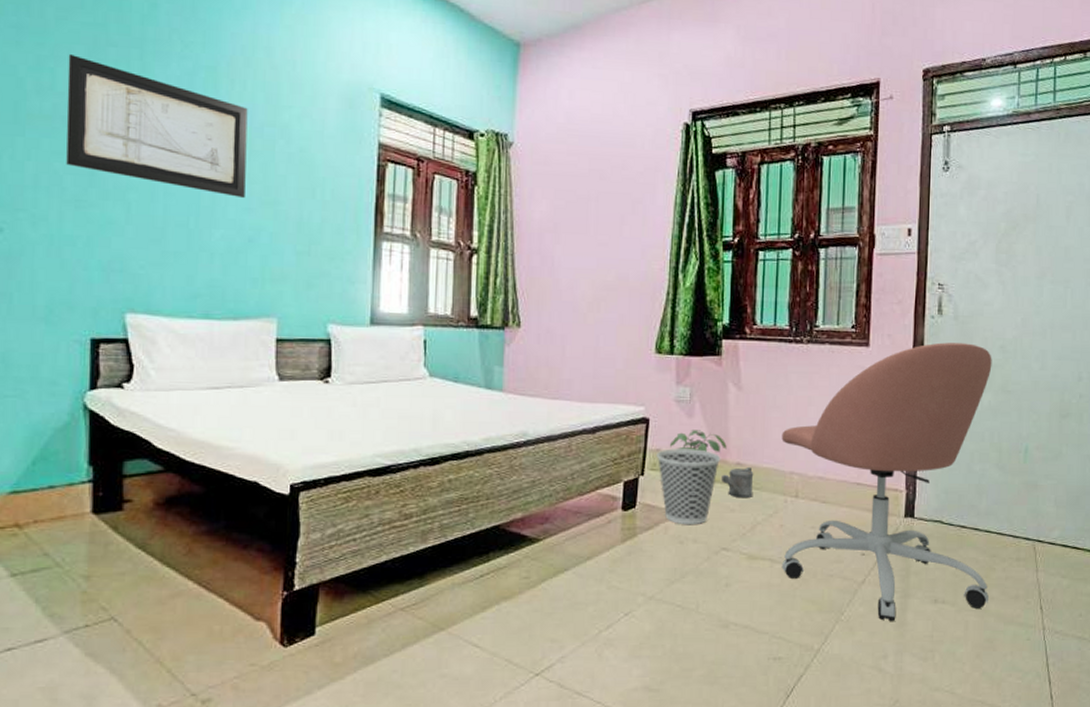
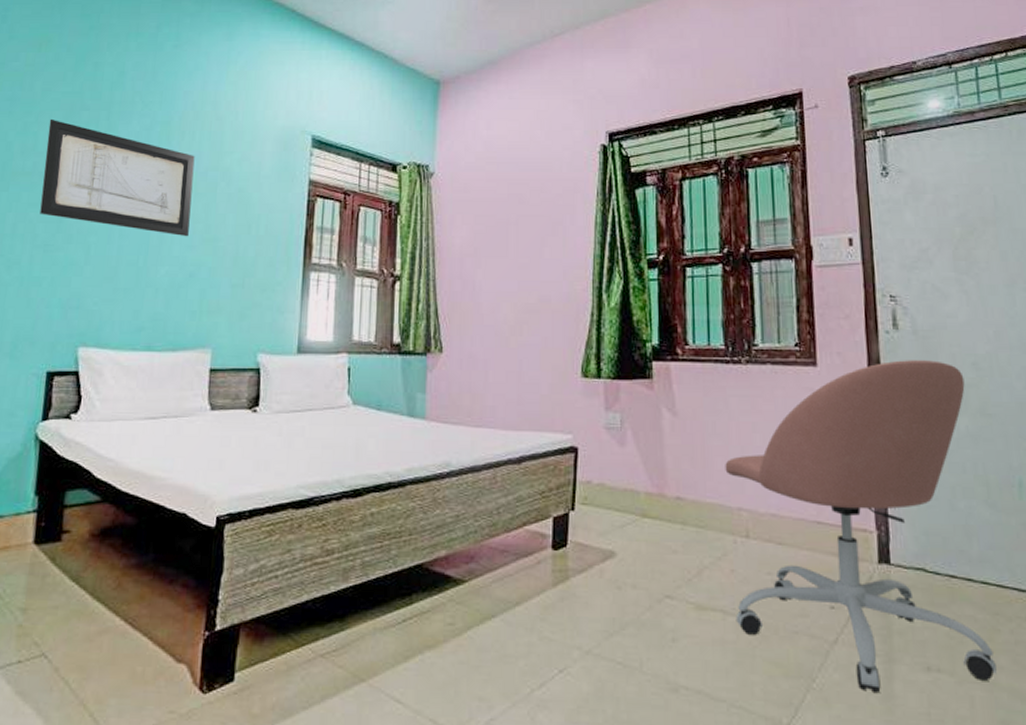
wastebasket: present [656,449,721,525] -> none [587,481,659,568]
potted plant: present [669,430,727,452] -> none [600,460,664,485]
watering can: present [722,467,754,499] -> none [660,502,697,538]

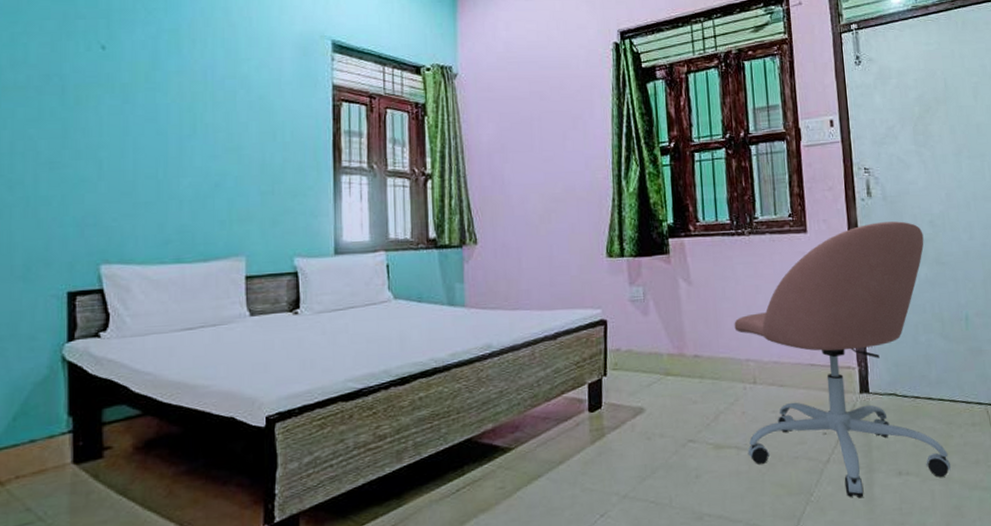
wall art: present [40,118,195,237] -> none [39,28,210,147]

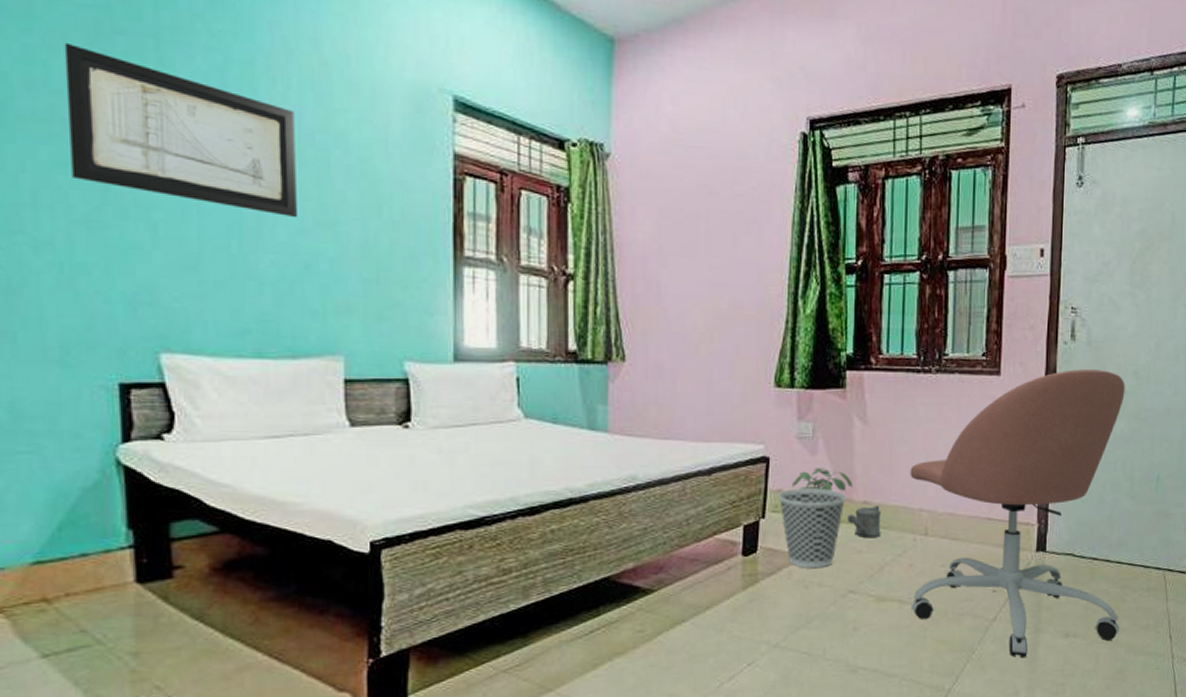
wall art: none [39,28,210,147] -> present [64,42,297,218]
wastebasket: none [617,345,679,421] -> present [778,488,847,569]
potted plant: none [628,327,683,348] -> present [791,468,853,491]
watering can: none [681,359,713,390] -> present [848,506,881,539]

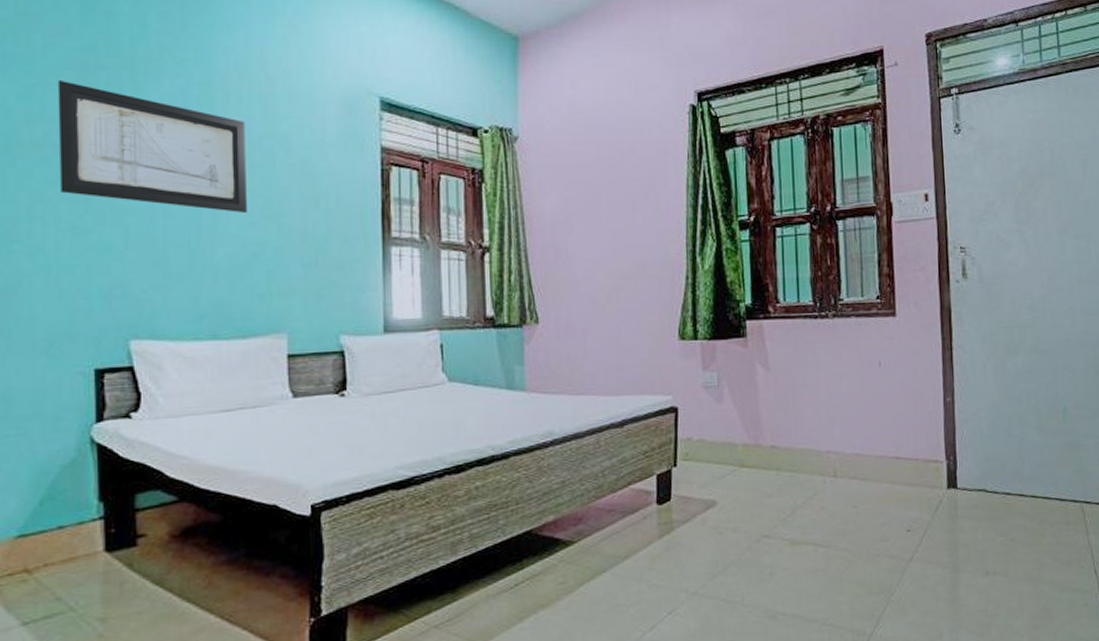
wastebasket: present [778,488,847,569] -> none [688,435,755,515]
potted plant: present [791,468,853,491] -> none [700,415,760,438]
watering can: present [848,506,881,539] -> none [757,450,791,483]
office chair: present [910,369,1125,657] -> none [814,305,1041,598]

